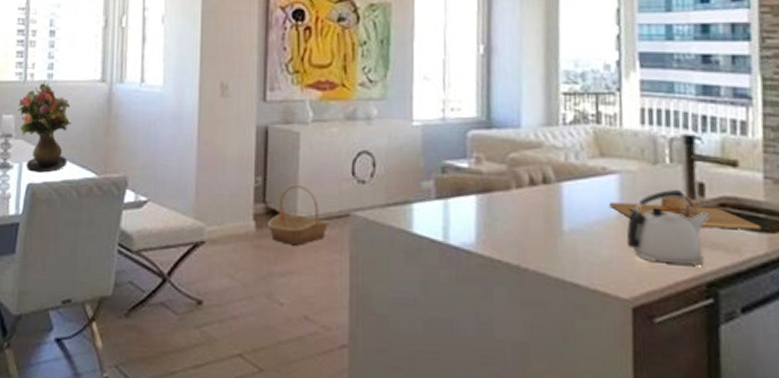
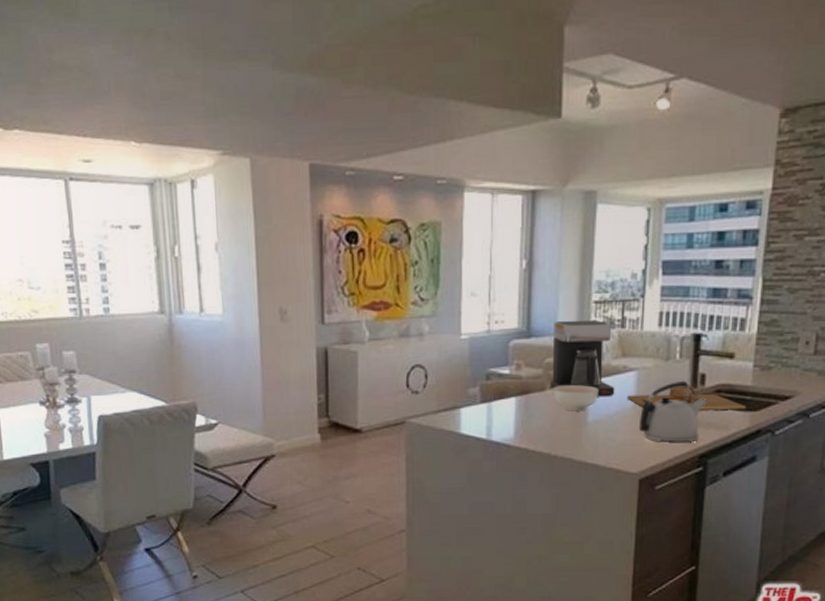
bouquet: present [18,81,72,173] -> none [77,316,136,405]
basket: present [267,184,329,246] -> none [331,399,387,452]
coffee maker: none [516,111,594,201] -> present [551,319,615,396]
bowl: none [518,185,574,217] -> present [552,385,598,412]

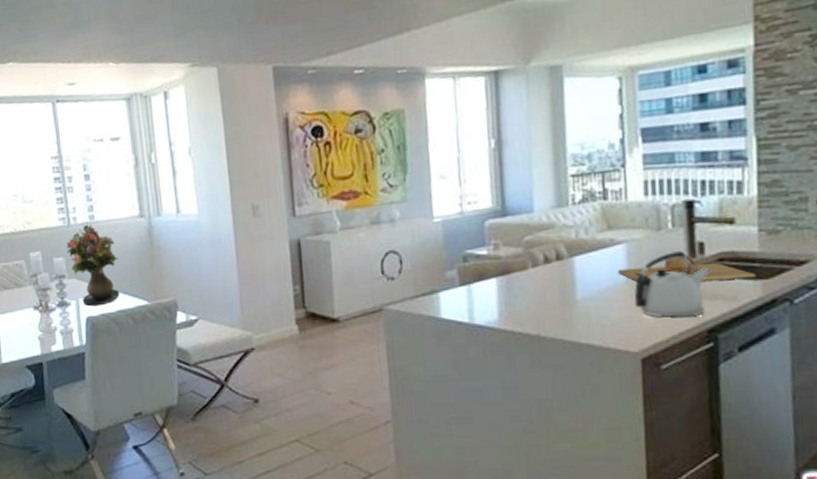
bouquet: none [77,316,136,405] -> present [66,223,120,307]
coffee maker: present [551,319,615,396] -> none [530,193,604,272]
bowl: present [552,385,598,412] -> none [534,261,586,290]

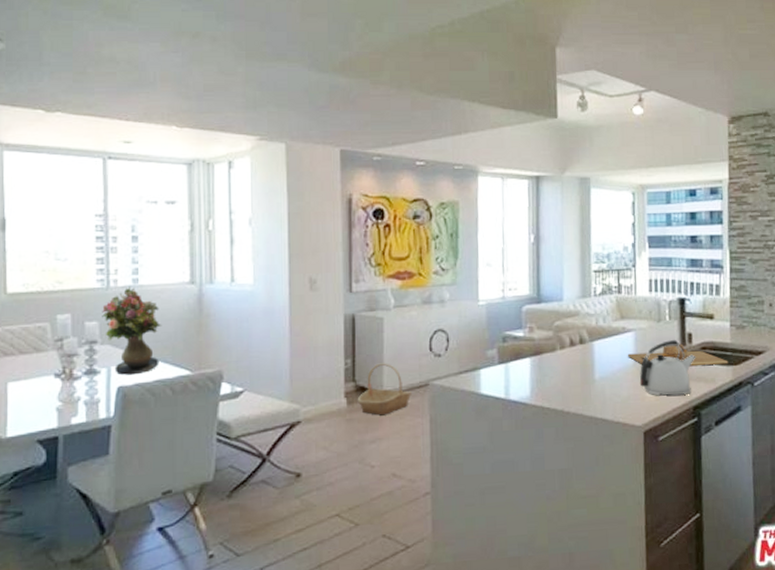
basket: none [308,288,365,342] -> present [357,363,412,416]

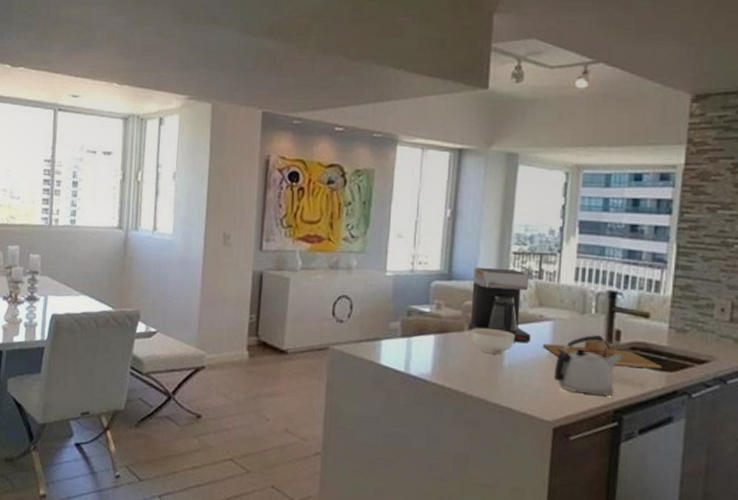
bouquet: present [102,286,162,375] -> none [44,226,92,305]
basket: present [357,363,412,416] -> none [258,321,311,372]
coffee maker: none [560,286,617,355] -> present [469,267,531,342]
bowl: none [562,345,603,370] -> present [470,328,515,355]

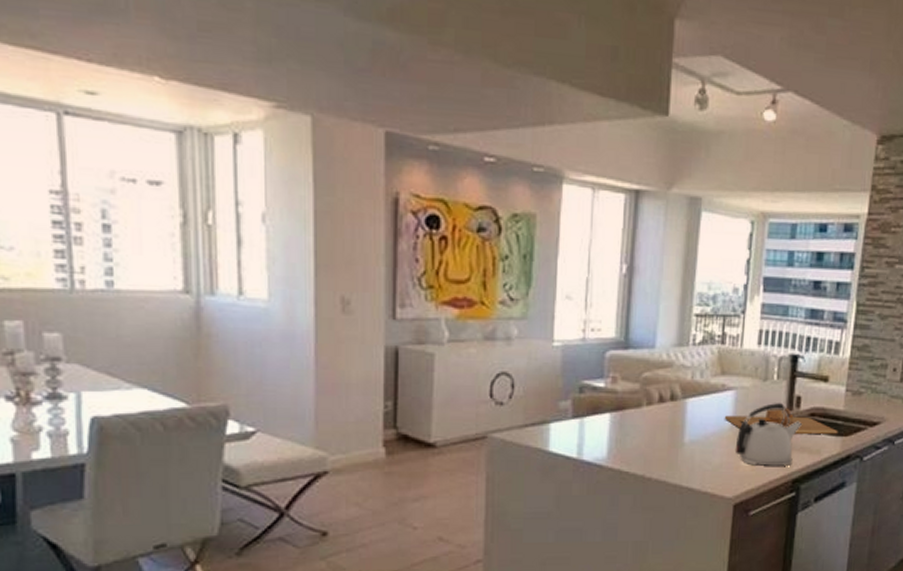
coffee maker: present [469,267,531,342] -> none [647,332,713,415]
bowl: present [470,328,515,355] -> none [649,402,696,431]

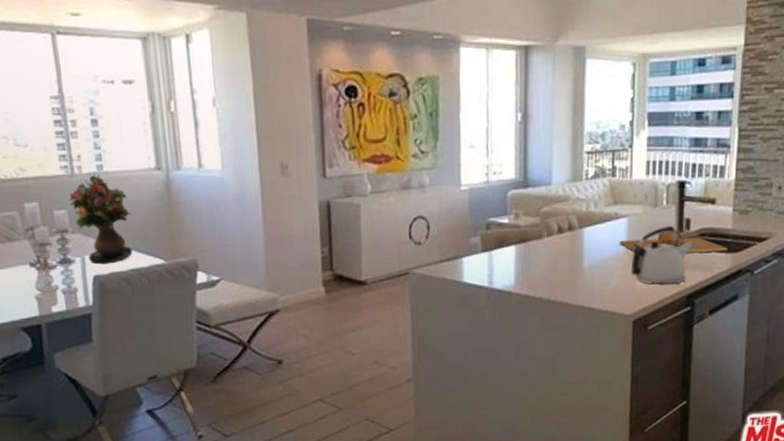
bouquet: none [65,290,148,404] -> present [69,173,133,265]

